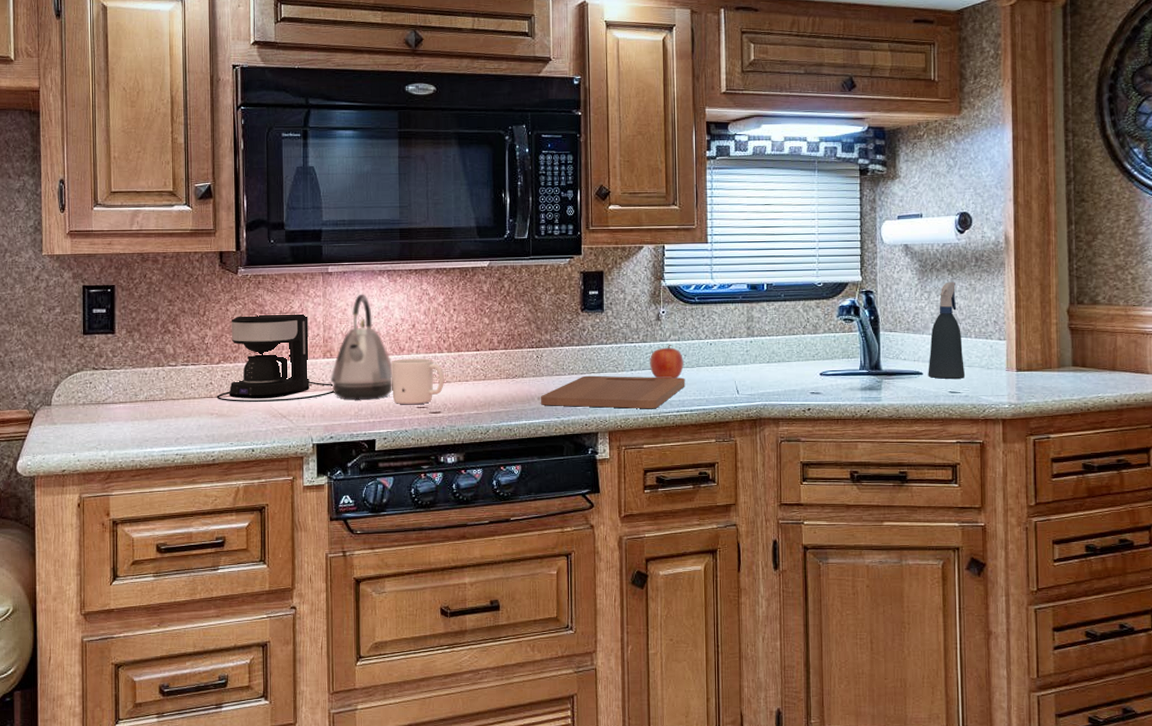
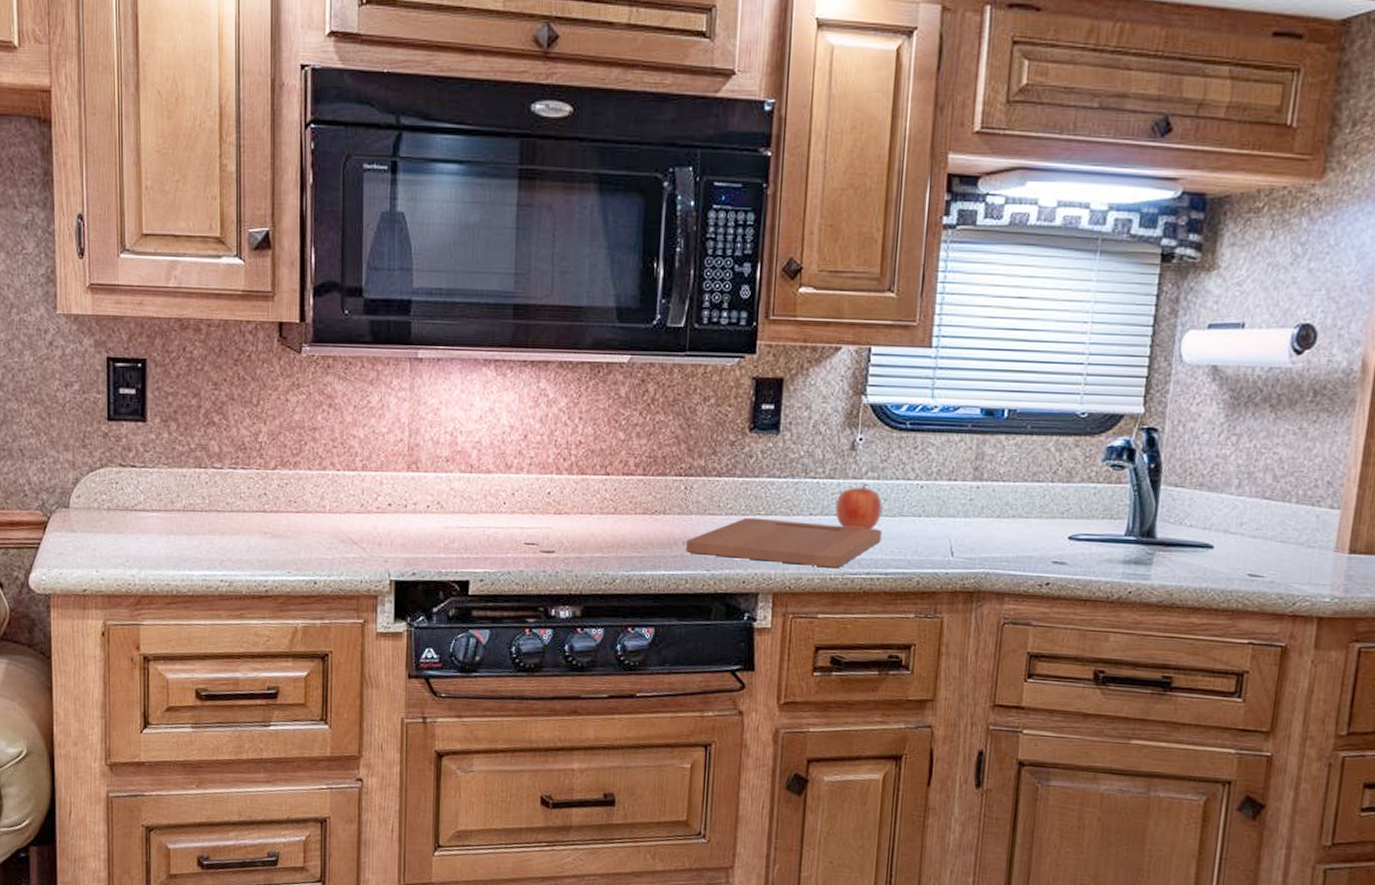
coffee maker: present [216,312,335,403] -> none [271,407,420,524]
kettle: present [330,294,393,400] -> none [415,389,495,529]
mug: present [390,358,444,405] -> none [493,478,562,540]
spray bottle: present [928,281,965,379] -> none [1220,422,1279,558]

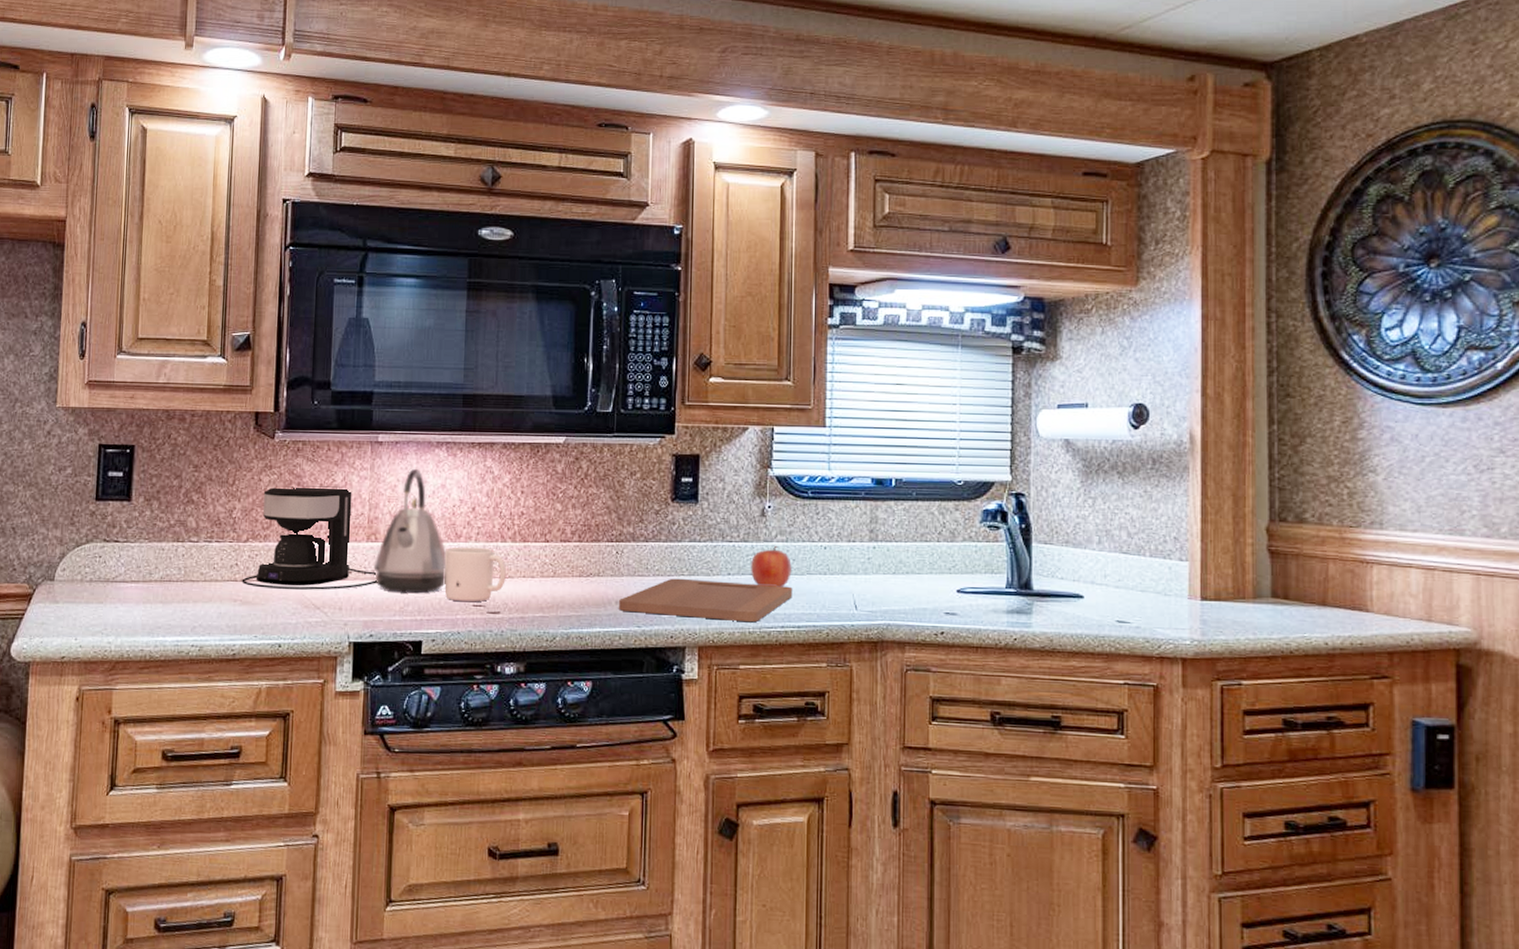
coffee maker: none [271,407,420,524] -> present [242,486,378,590]
kettle: none [415,389,495,529] -> present [373,468,446,593]
mug: none [493,478,562,540] -> present [444,546,506,603]

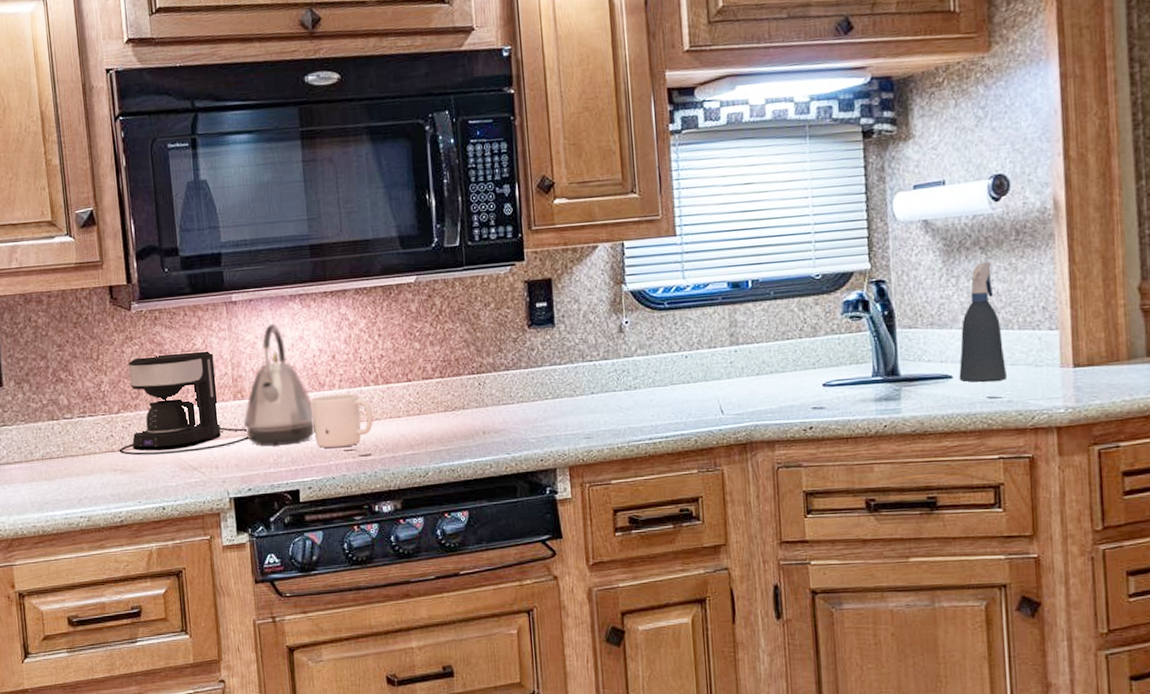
cutting board: present [619,578,793,623] -> none [486,398,658,441]
fruit: present [751,545,792,587] -> none [613,359,655,402]
spray bottle: none [1090,486,1136,606] -> present [959,261,1006,382]

